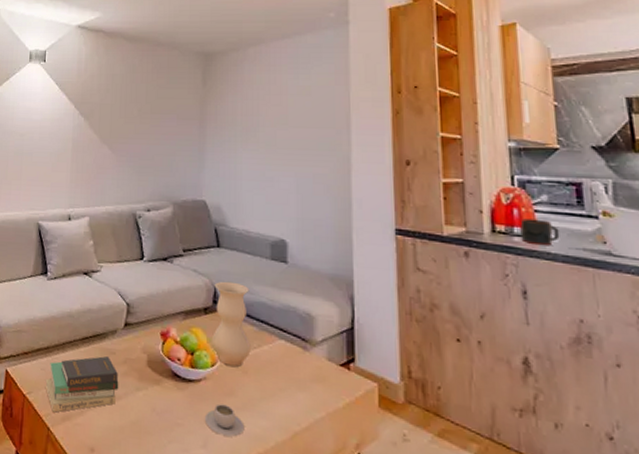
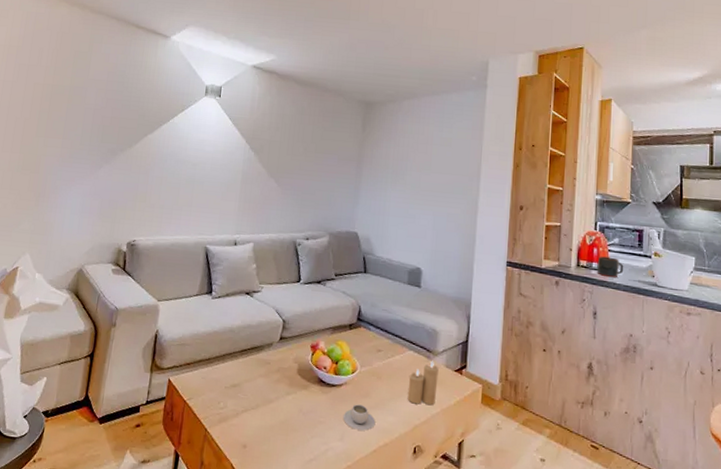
books: present [45,356,119,413] -> none [204,366,272,416]
vase: present [211,281,251,368] -> none [353,301,388,374]
candle: none [281,352,319,408] -> present [407,360,439,406]

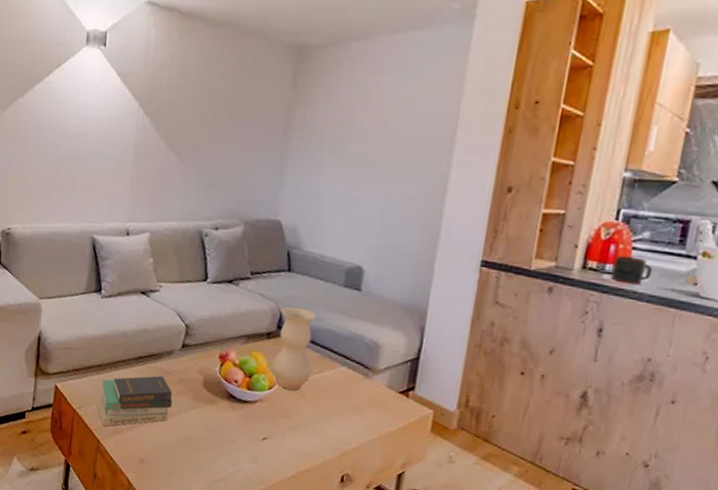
books: none [204,366,272,416] -> present [95,375,173,427]
teacup: present [342,404,376,431] -> none [256,424,296,454]
vase: none [353,301,388,374] -> present [270,306,317,391]
candle: present [407,360,439,406] -> none [336,379,379,431]

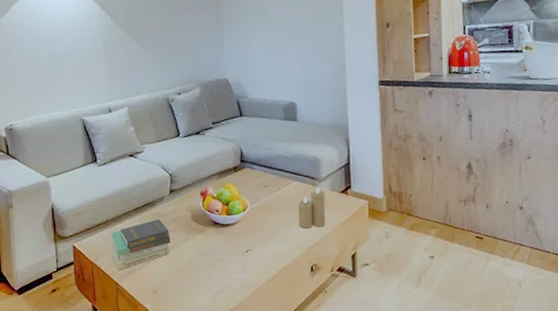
vase: present [270,306,317,391] -> none [240,142,273,209]
candle: none [336,379,379,431] -> present [297,186,326,229]
mug: present [610,255,653,285] -> none [468,58,496,79]

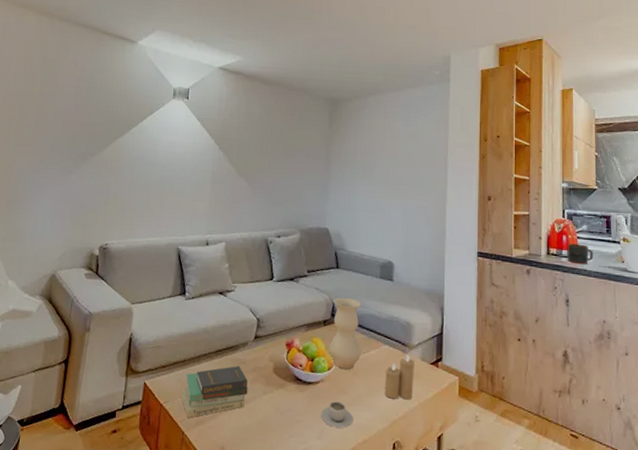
vase: none [240,142,273,209] -> present [328,297,362,370]
teacup: none [241,237,272,260] -> present [320,401,354,428]
mug: none [468,58,496,79] -> present [567,243,594,265]

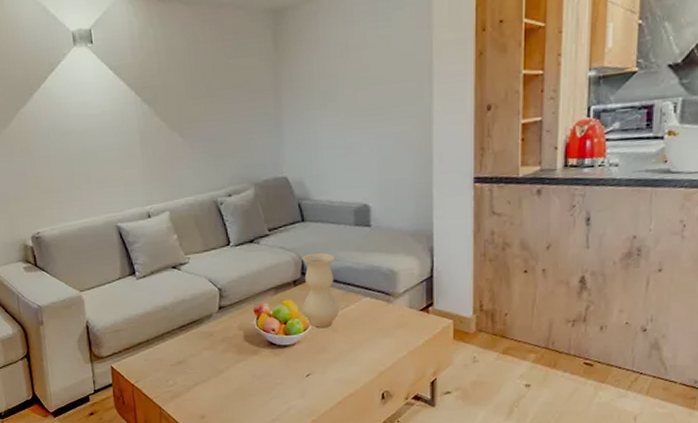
books: present [180,366,248,418] -> none [150,339,220,394]
teacup: present [320,401,354,428] -> none [300,360,337,385]
candle: present [384,354,415,400] -> none [368,303,402,351]
mug: present [567,243,594,265] -> none [590,147,626,174]

